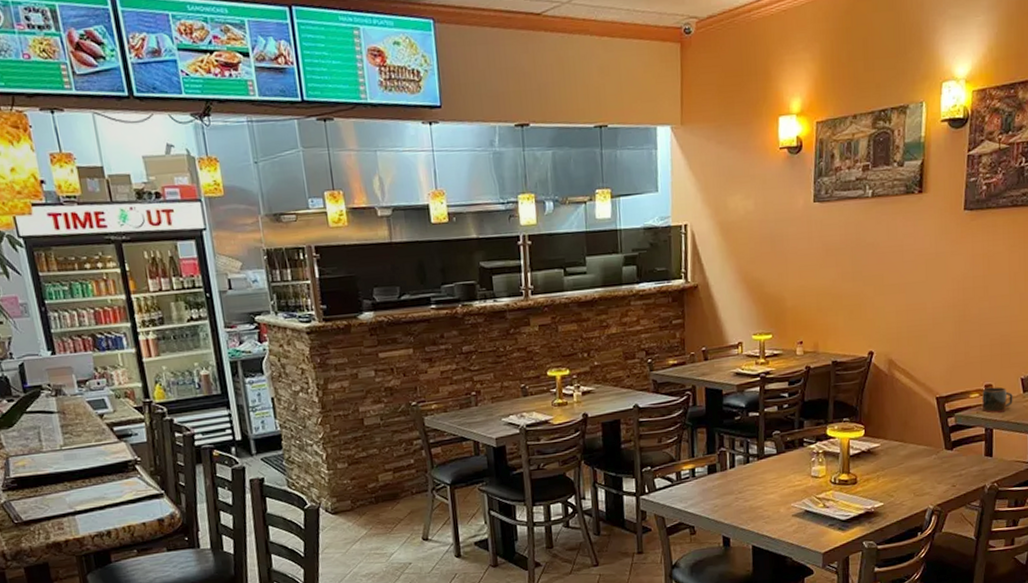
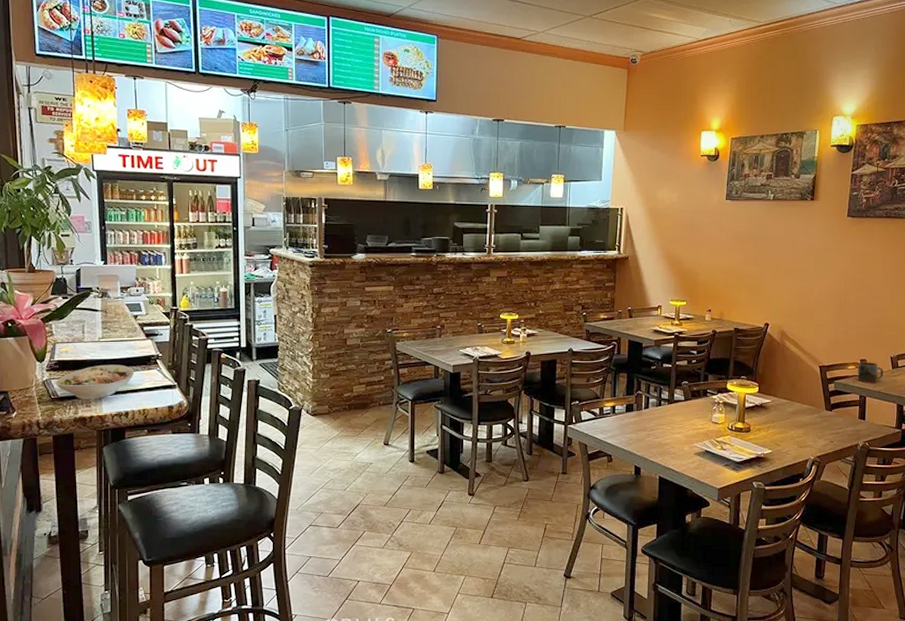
salad: none [16,475,111,521] -> present [55,364,135,400]

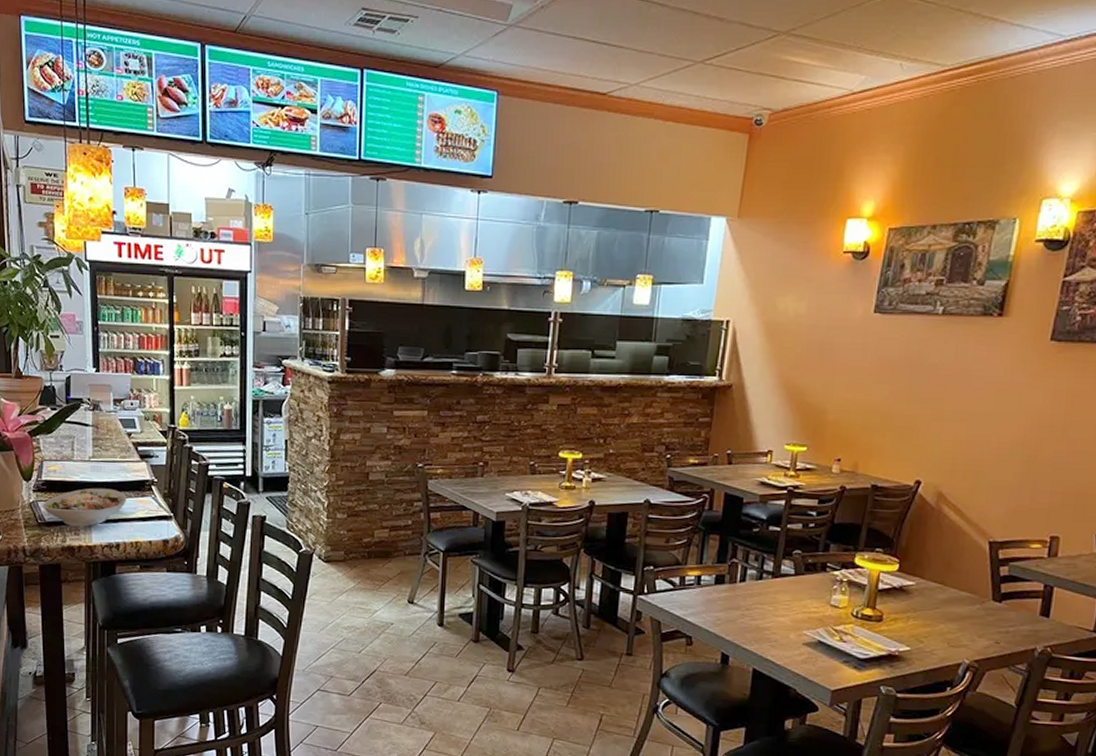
mug: present [857,362,883,383] -> none [1043,539,1084,570]

